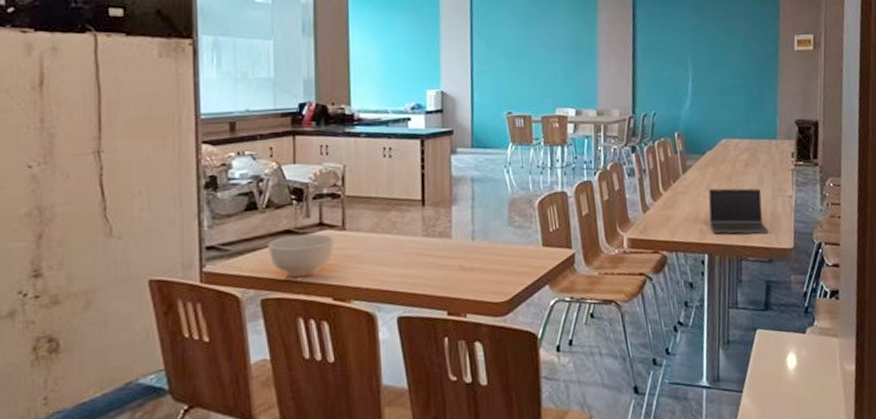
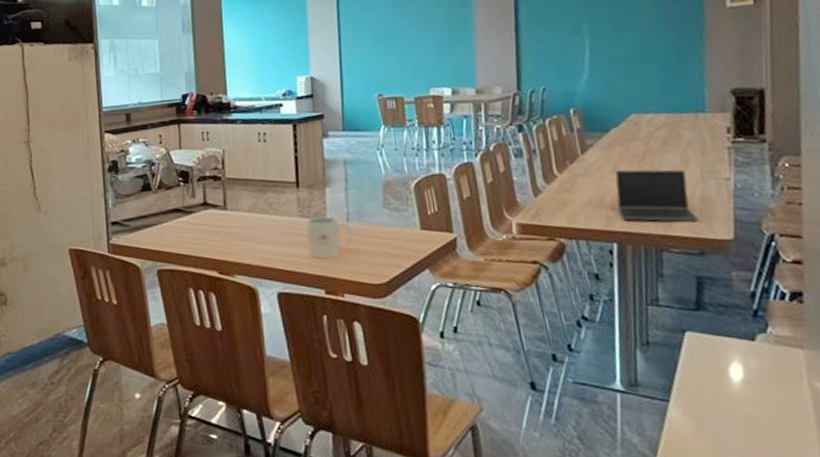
bowl: present [268,233,334,278] -> none [161,212,217,252]
mug: none [431,235,477,280] -> present [306,216,353,259]

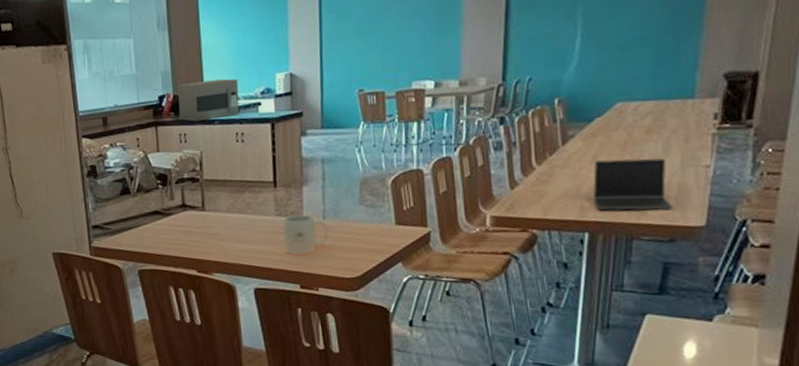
microwave: none [201,80,262,121] -> present [177,78,240,122]

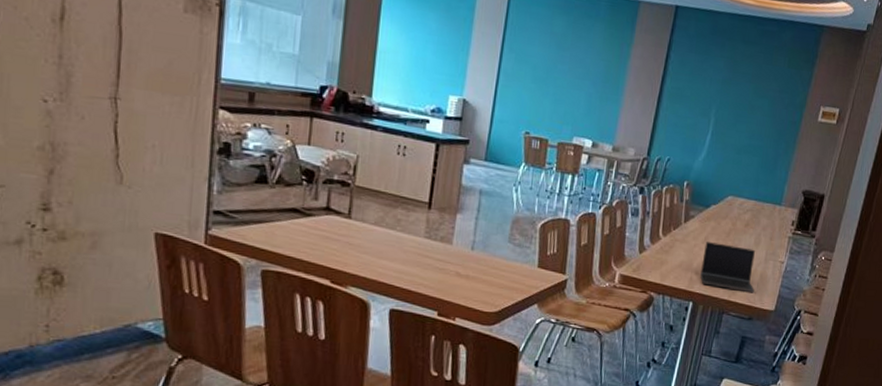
microwave: present [177,78,240,122] -> none [339,79,409,127]
mug: present [283,214,329,256] -> none [428,240,475,283]

